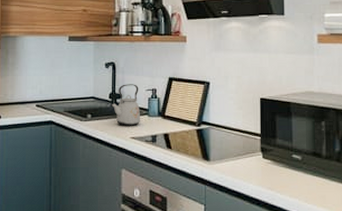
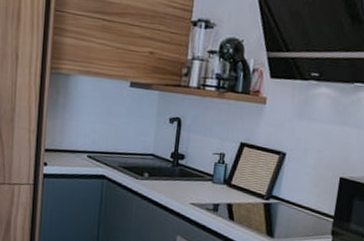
kettle: present [111,84,141,126] -> none [172,144,205,191]

